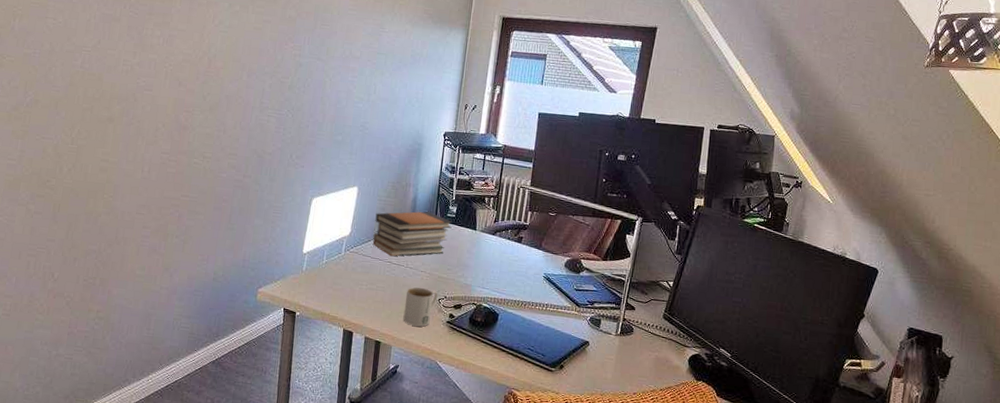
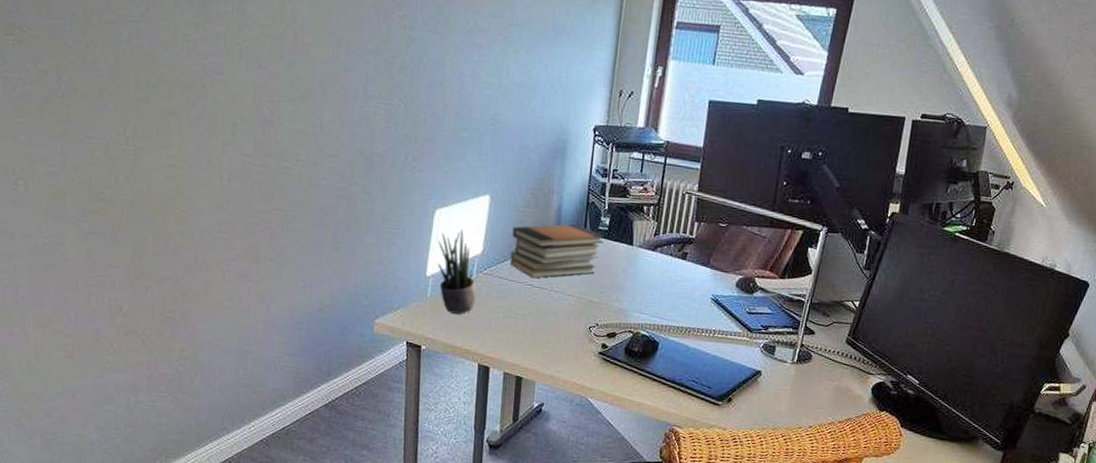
potted plant: none [313,214,344,286] -> present [437,229,476,314]
mug: present [403,287,438,327] -> none [548,313,589,359]

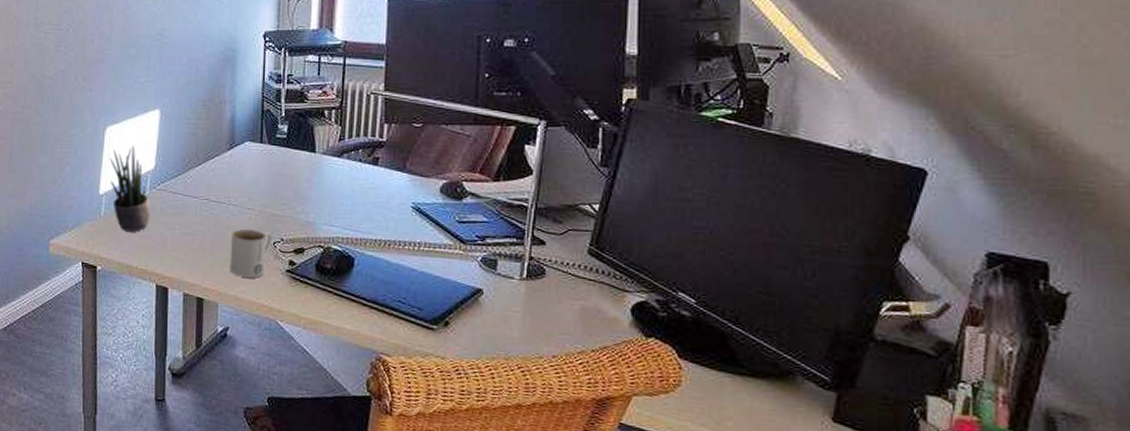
book stack: present [509,224,605,278] -> none [183,133,284,192]
mug: none [548,313,589,359] -> present [229,228,272,278]

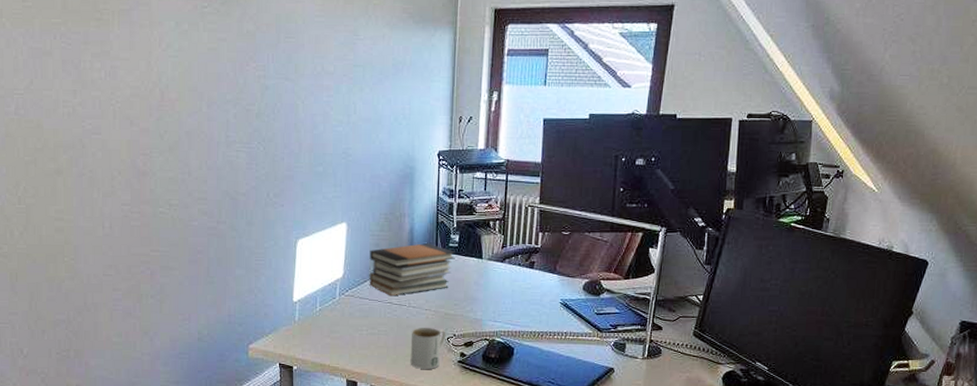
potted plant: present [109,145,150,232] -> none [301,256,340,334]
book stack: none [183,133,284,192] -> present [369,243,455,296]

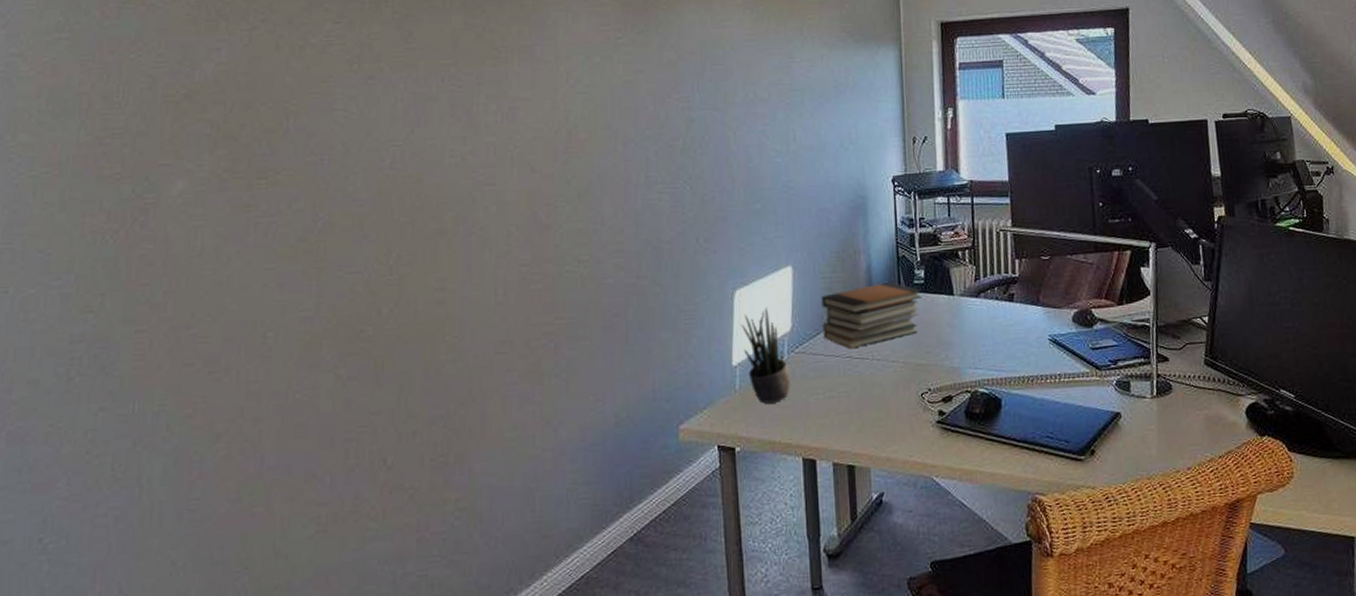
potted plant: none [301,256,340,334] -> present [740,307,791,404]
mug: present [410,327,446,369] -> none [877,382,920,436]

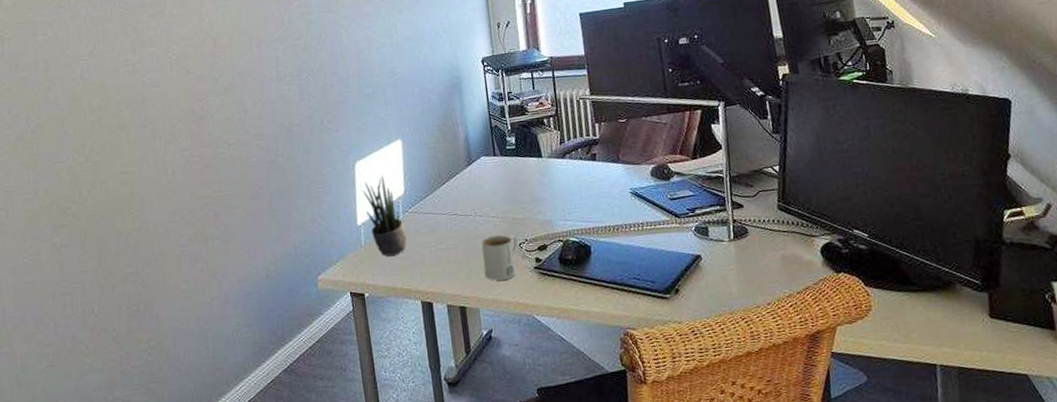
book stack: present [821,282,922,349] -> none [427,149,515,208]
mug: none [877,382,920,436] -> present [481,235,518,281]

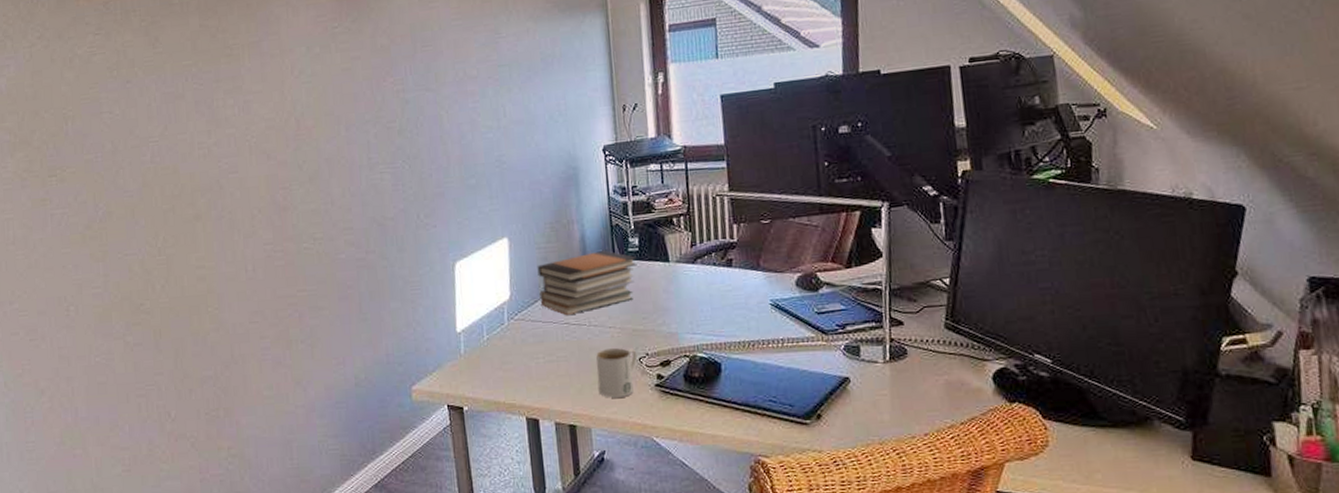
potted plant: present [362,175,407,256] -> none [462,277,512,367]
book stack: none [427,149,515,208] -> present [537,250,637,316]

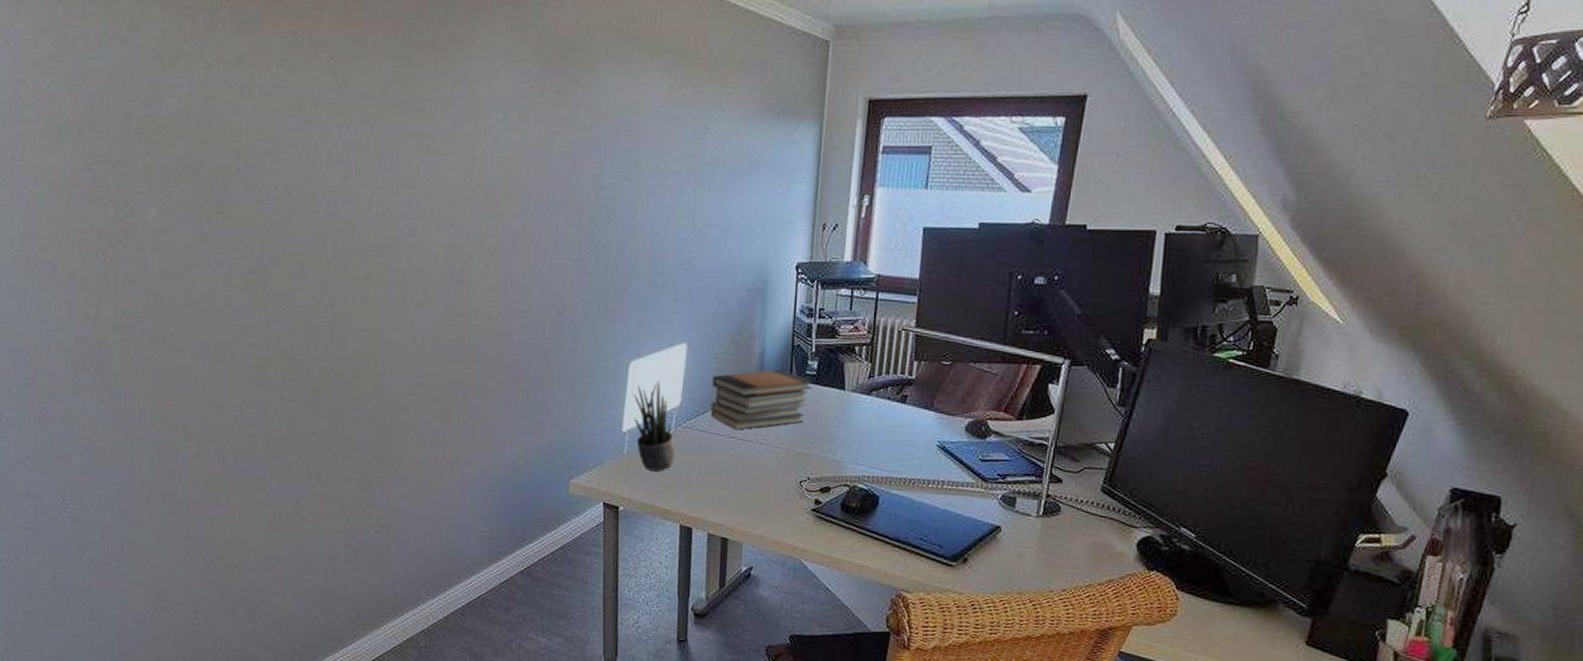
potted plant: none [462,277,512,367] -> present [633,380,675,471]
mug: present [595,347,638,398] -> none [755,467,799,517]

